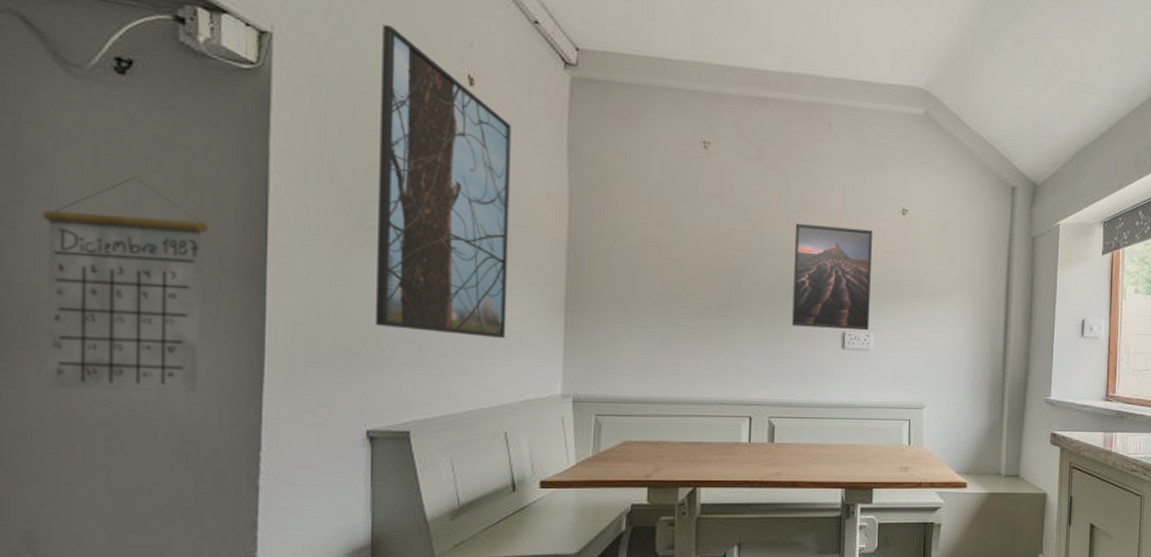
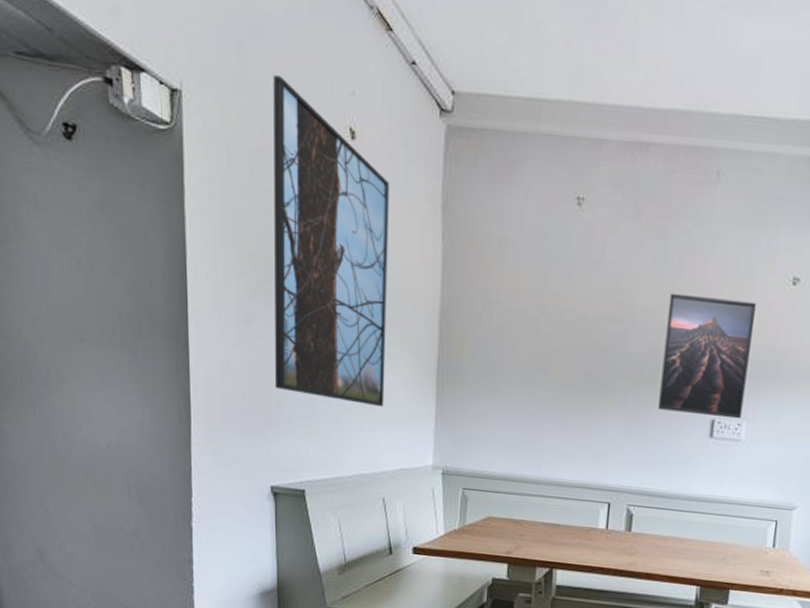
calendar: present [42,177,208,393] -> none [24,240,144,442]

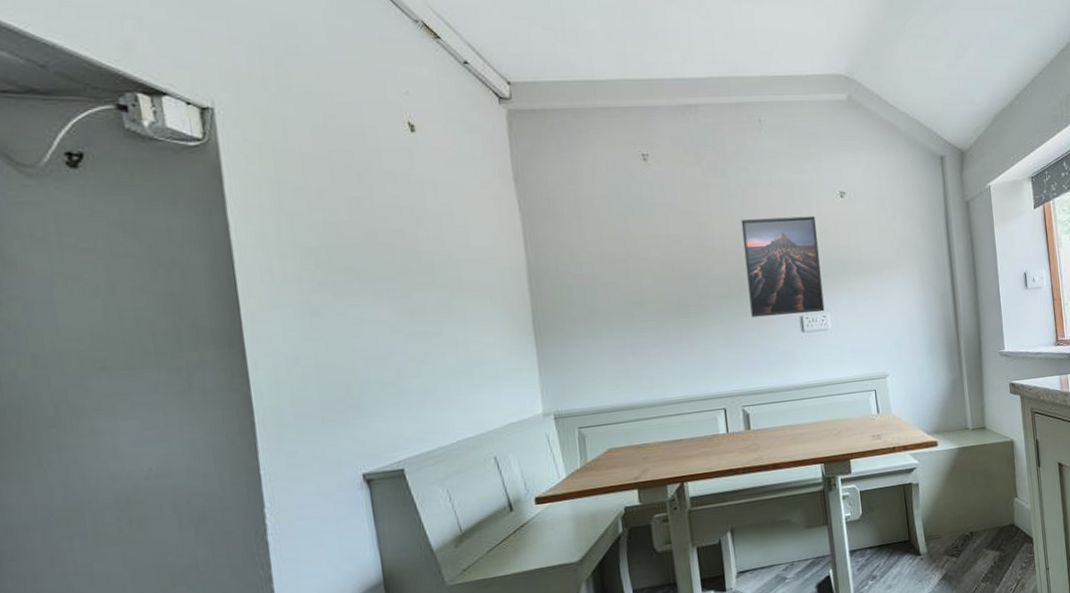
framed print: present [273,75,389,408] -> none [318,85,482,374]

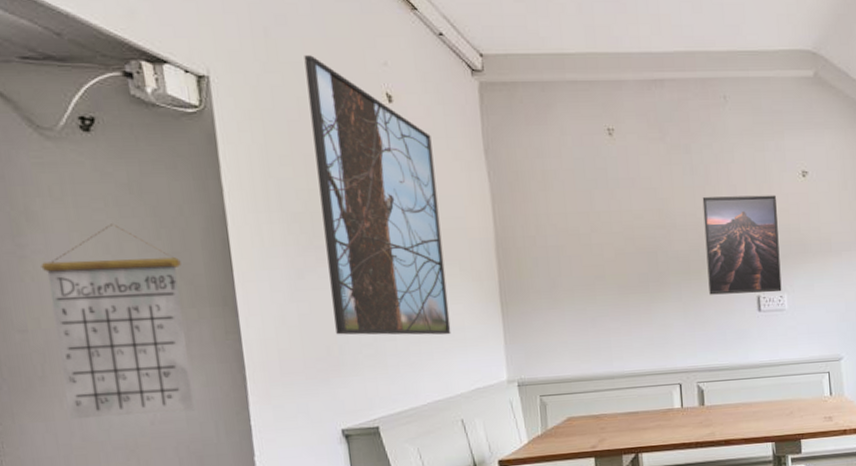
calendar: none [18,264,196,480] -> present [41,223,194,420]
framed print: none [318,85,482,374] -> present [304,55,451,335]

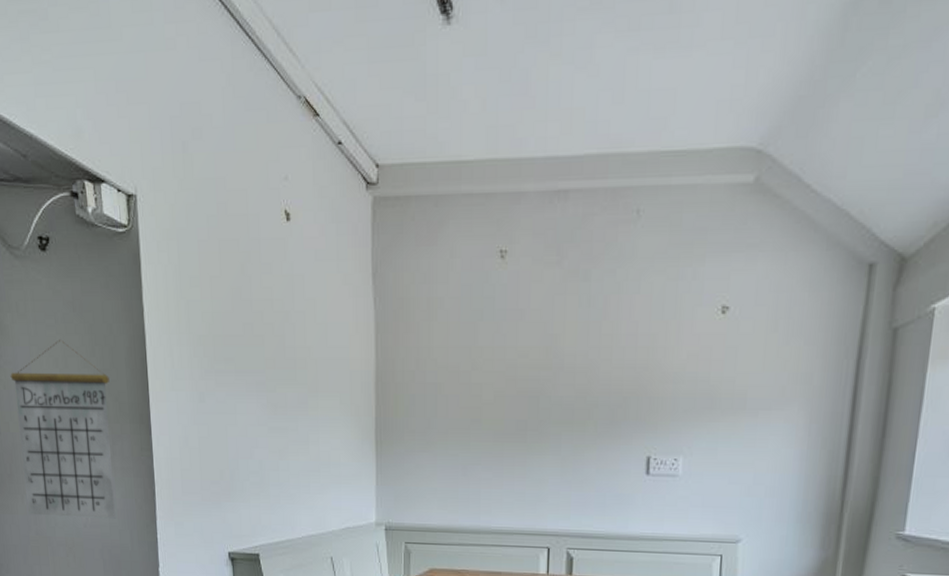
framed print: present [304,55,451,335] -> none [215,171,328,470]
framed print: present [702,195,782,295] -> none [592,335,685,454]

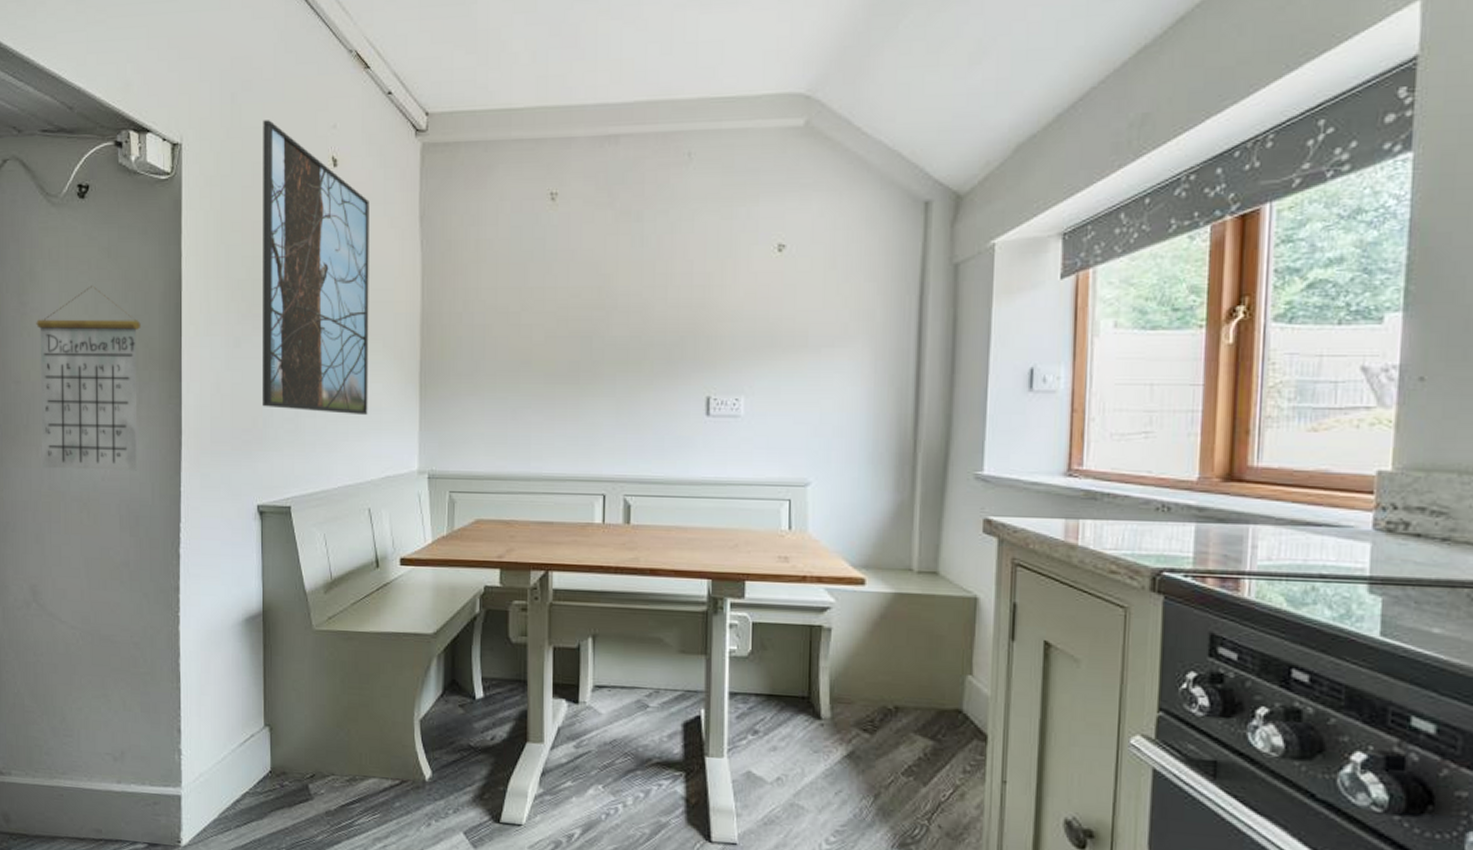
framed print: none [215,171,328,470] -> present [263,120,369,416]

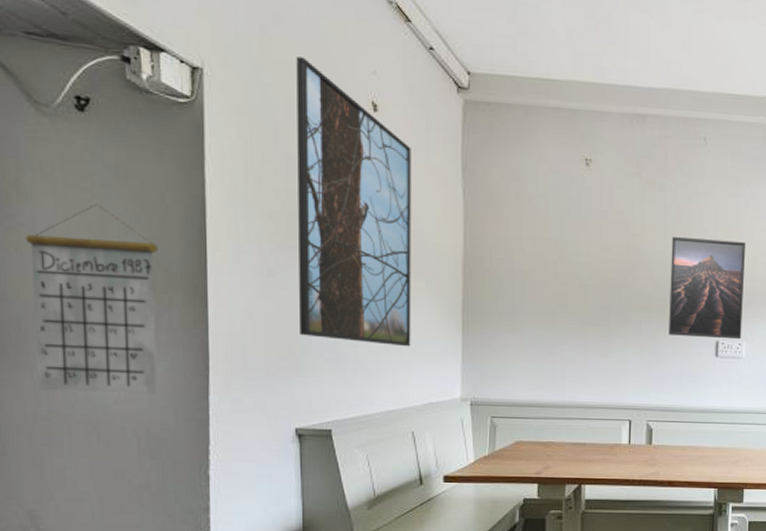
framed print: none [648,273,741,394] -> present [668,237,745,340]

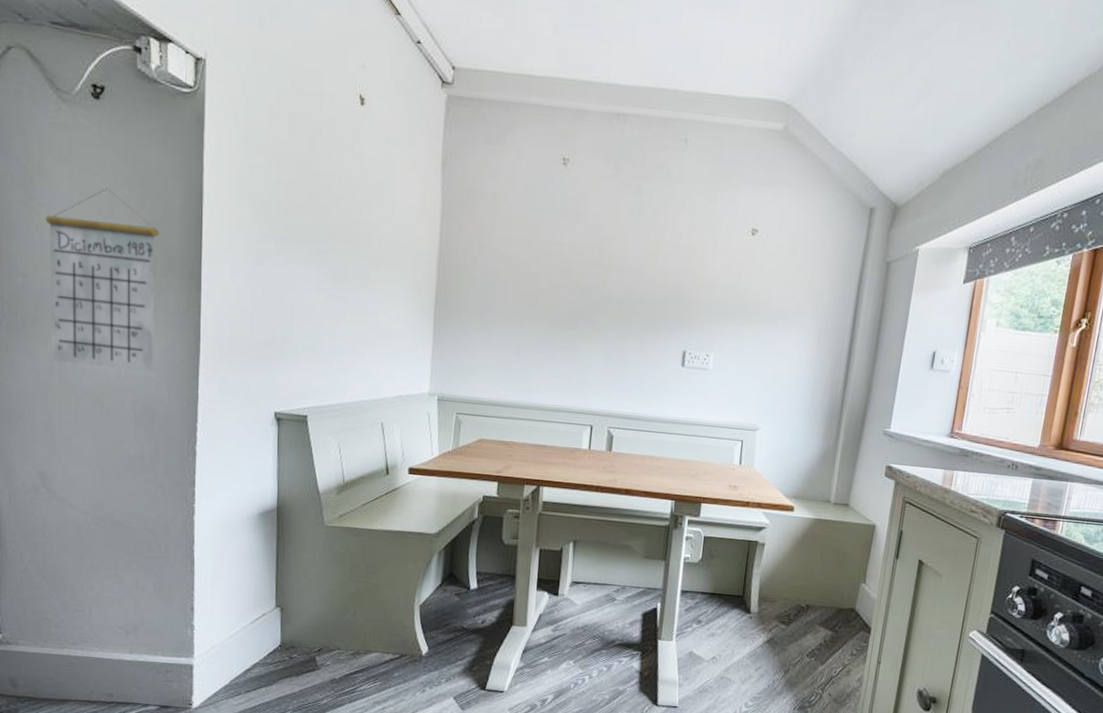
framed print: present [296,57,411,347] -> none [283,49,395,340]
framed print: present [668,237,745,340] -> none [635,242,720,351]

